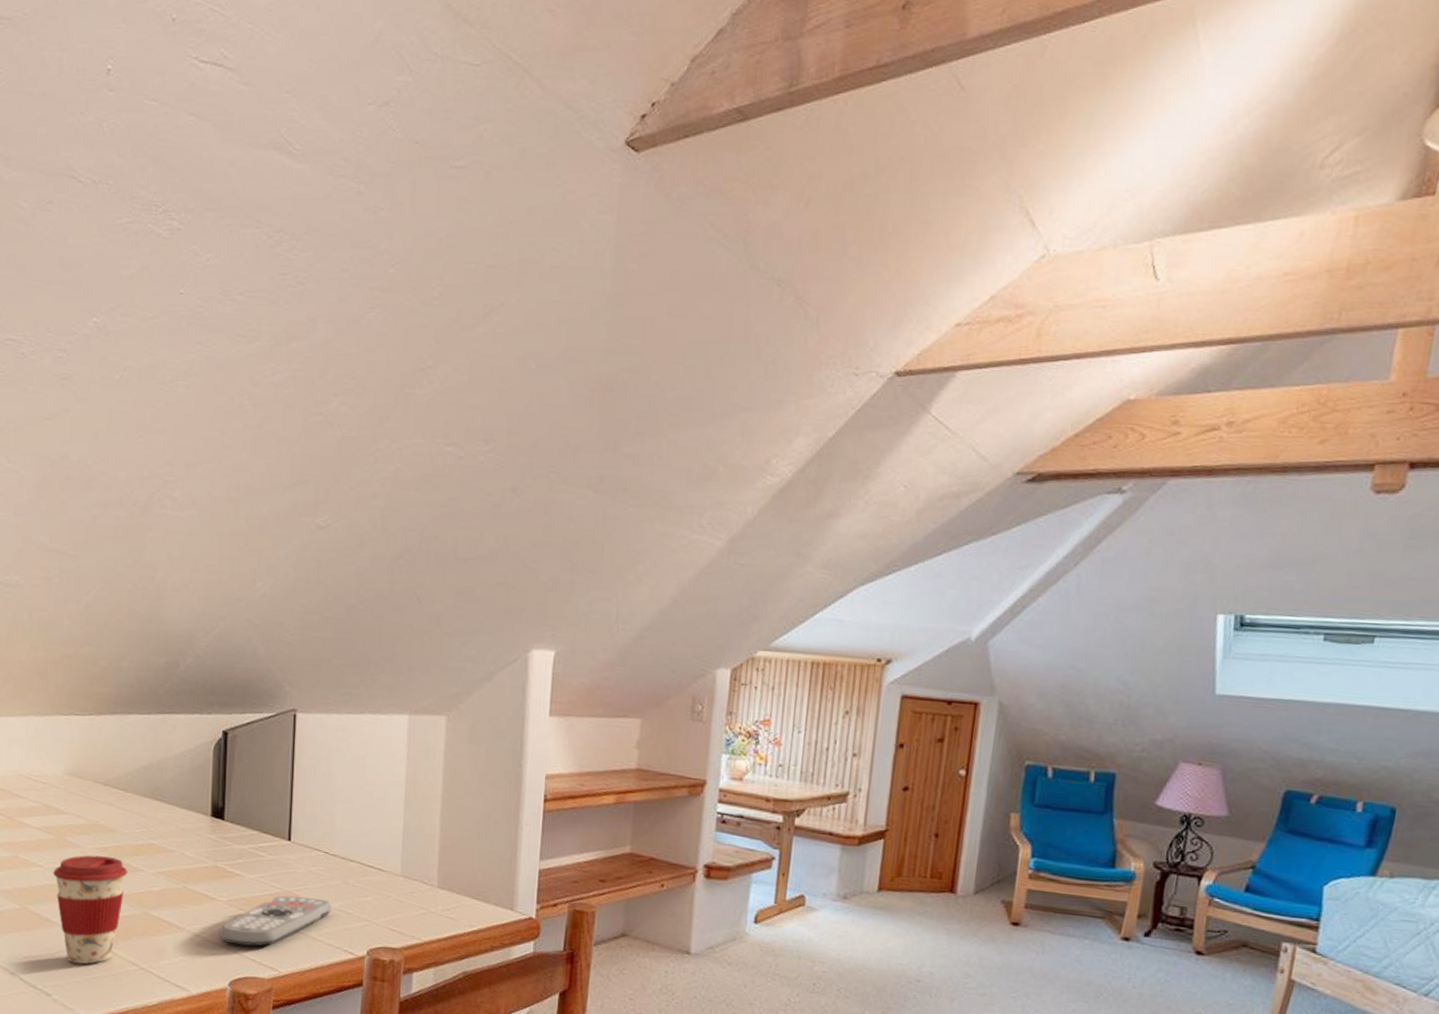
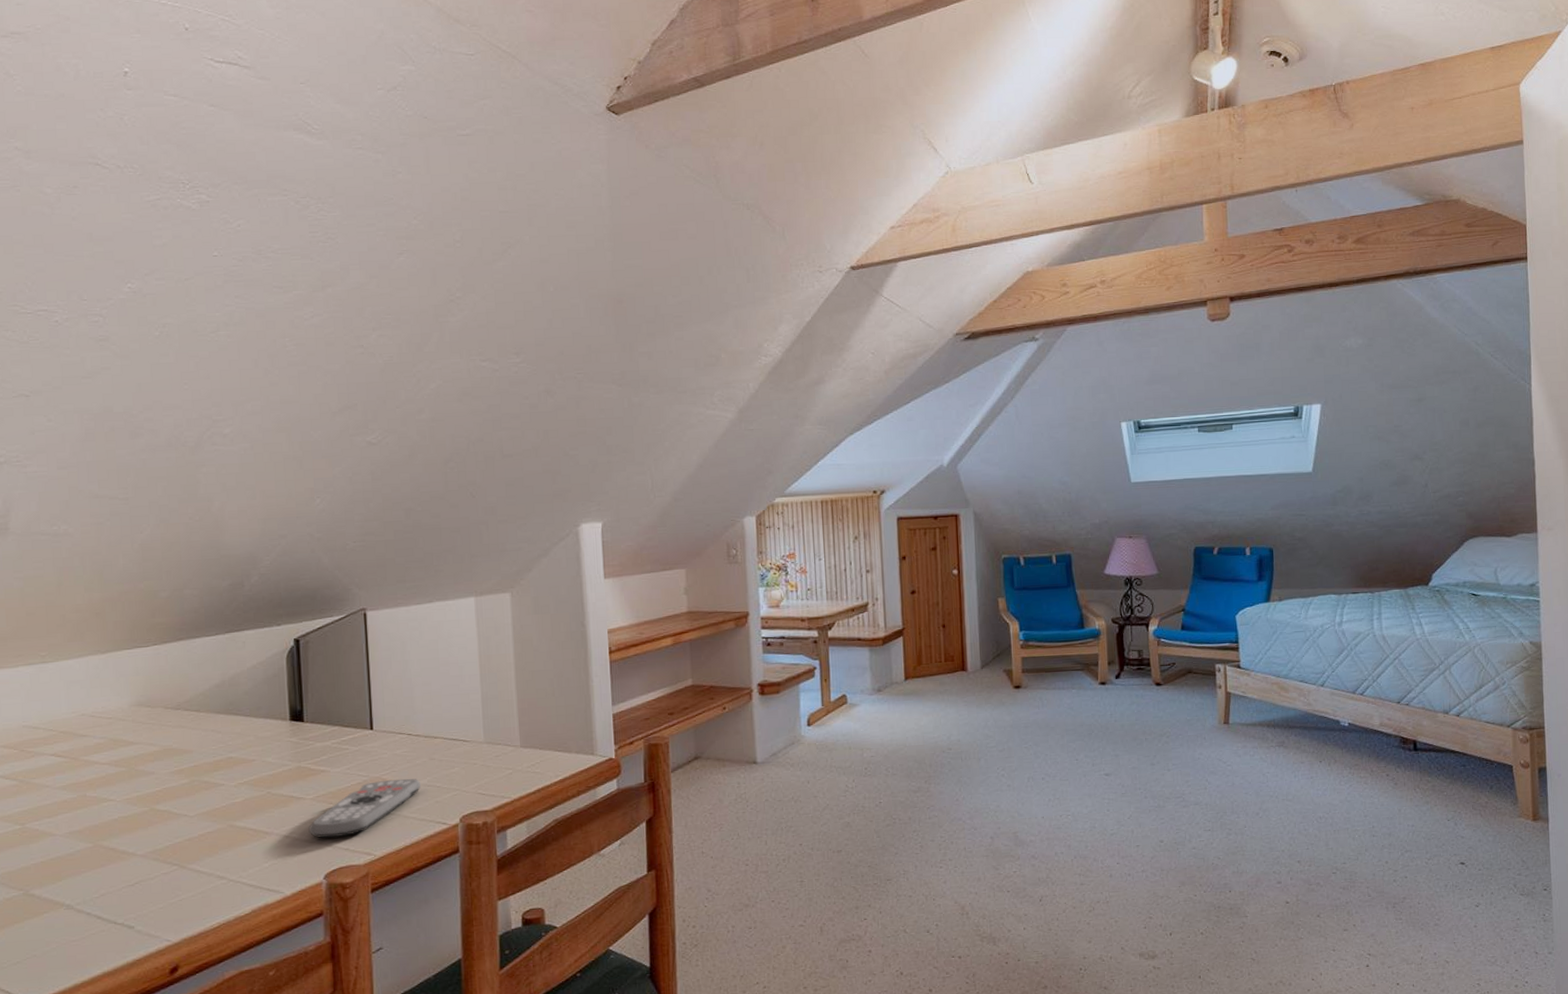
coffee cup: present [52,855,128,964] -> none [126,777,208,890]

